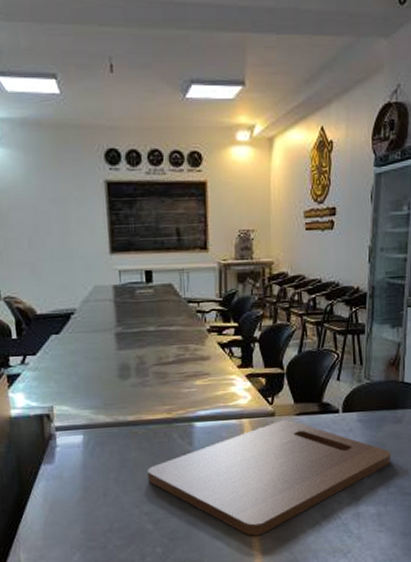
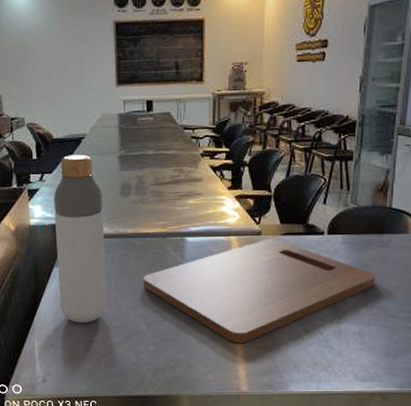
bottle: none [38,332,107,528] -> present [53,154,107,323]

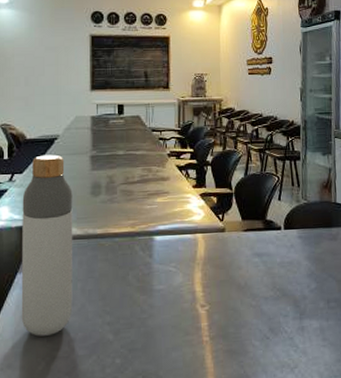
cutting board: present [143,239,376,343] -> none [111,235,330,349]

